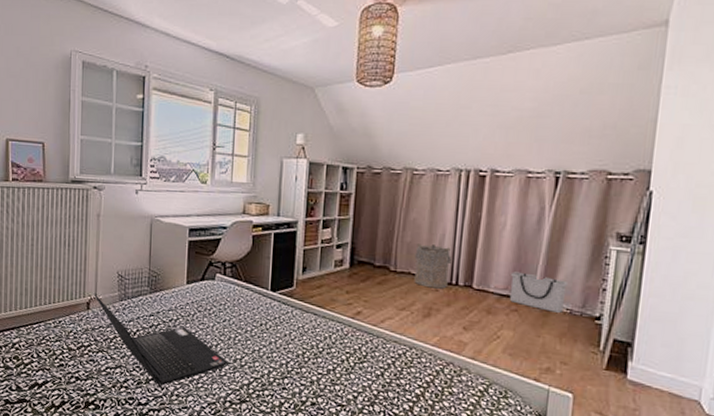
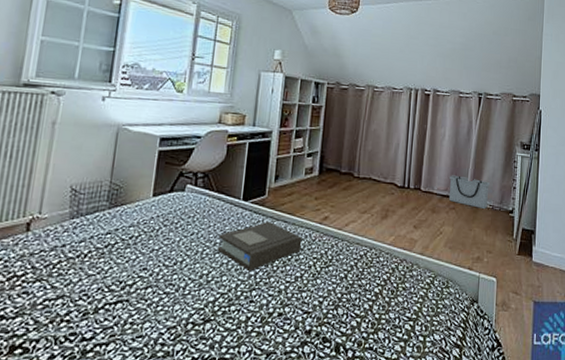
laptop computer: present [94,295,228,388] -> none [37,214,194,317]
book: none [248,313,334,361] -> present [217,222,302,272]
laundry hamper: present [414,244,454,289] -> none [374,152,406,192]

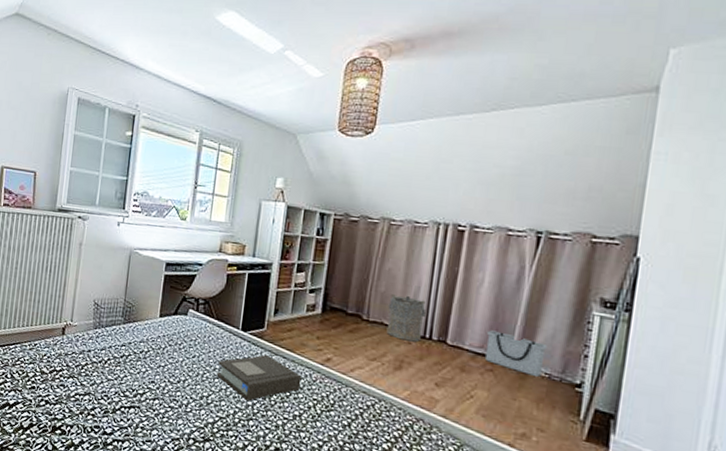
laundry hamper: none [374,152,406,192] -> present [386,294,429,342]

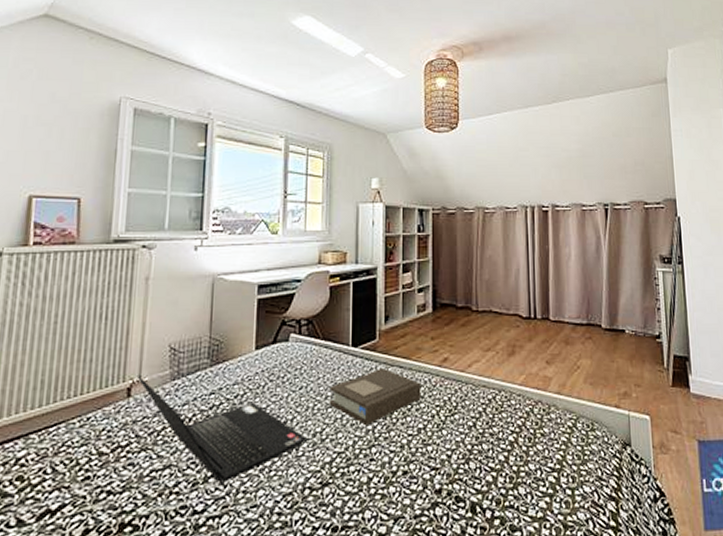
laptop computer: none [70,321,195,419] -> present [137,377,306,486]
laundry hamper: present [386,294,429,342] -> none [494,280,530,325]
storage bin: present [484,330,547,377] -> none [581,300,629,336]

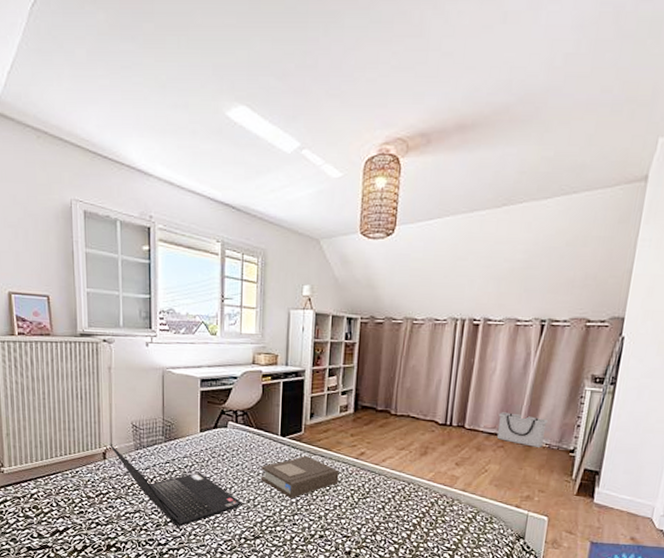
storage bin: none [581,300,629,336] -> present [497,412,548,447]

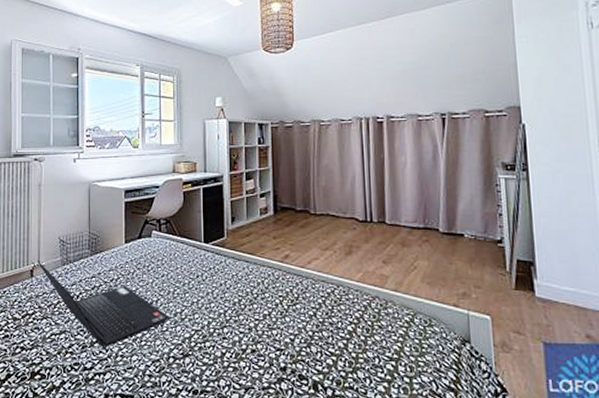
book: present [260,456,339,499] -> none [186,262,266,310]
storage bin: present [497,412,548,447] -> none [418,205,468,239]

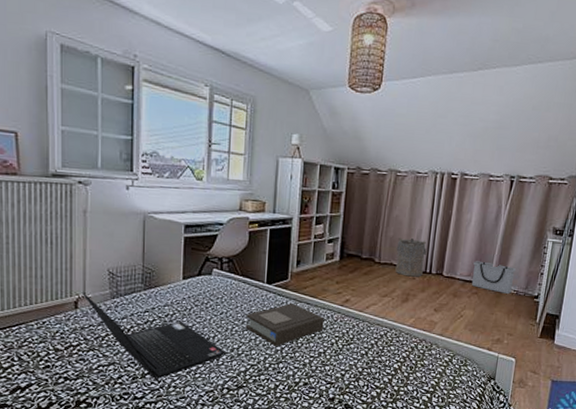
book: none [186,262,266,310] -> present [245,303,325,347]
laundry hamper: none [331,187,366,227] -> present [395,238,429,277]
storage bin: none [418,205,468,239] -> present [471,261,516,294]

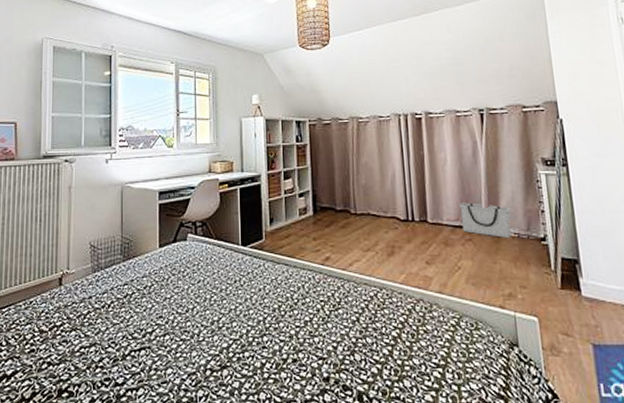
laptop computer: present [83,294,226,381] -> none [66,269,206,363]
book: present [245,303,325,347] -> none [223,266,307,317]
laundry hamper: present [395,238,429,277] -> none [371,185,407,227]

